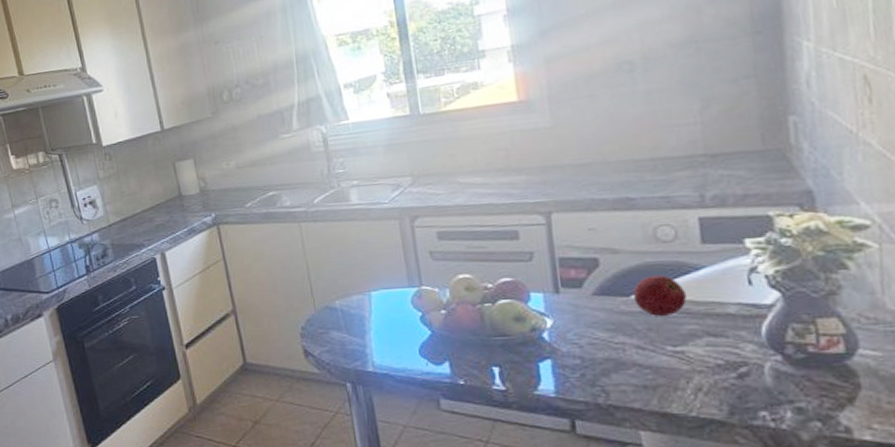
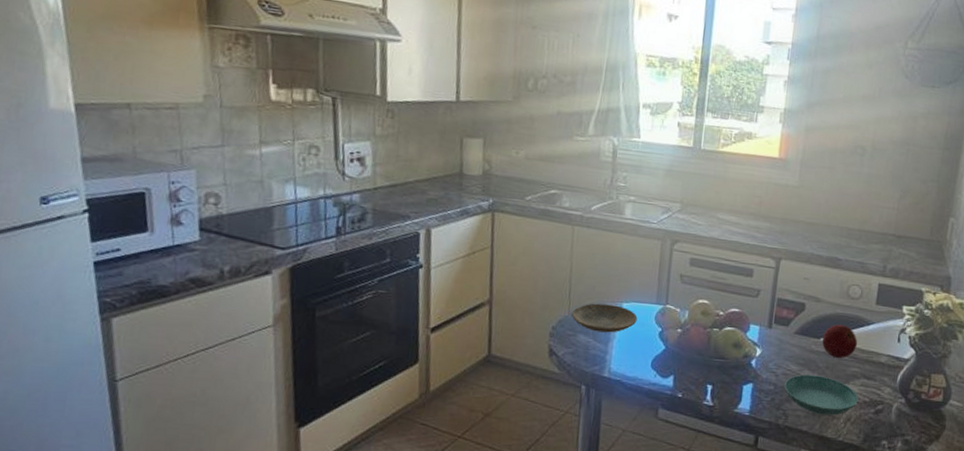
plate: none [319,295,392,326] -> present [572,303,638,333]
saucer: none [594,340,707,387] -> present [784,374,858,416]

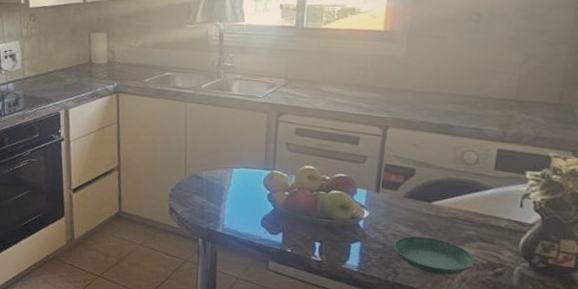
plate: present [572,303,638,333] -> none [188,169,247,195]
apple: present [821,324,858,358] -> none [433,189,474,222]

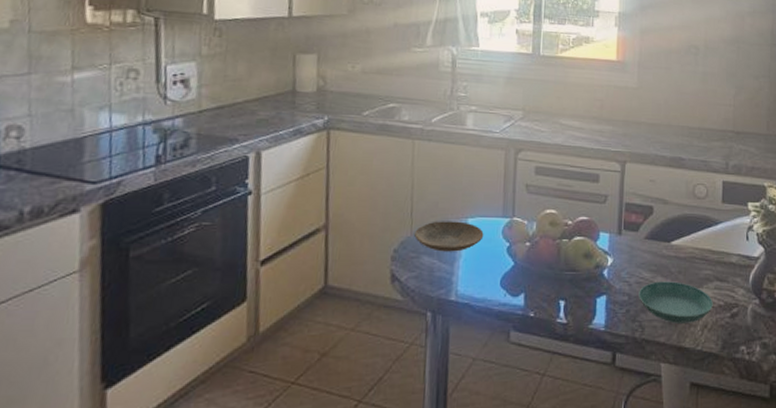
plate: none [188,169,247,195] -> present [414,221,484,252]

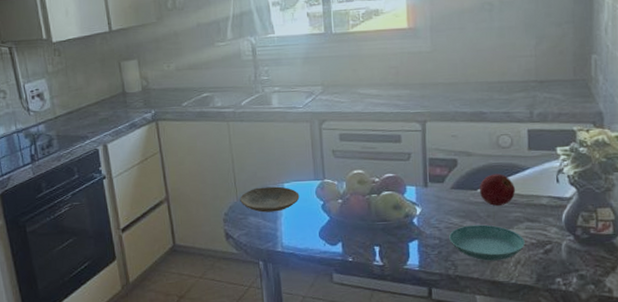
apple: none [672,226,708,261] -> present [479,173,516,206]

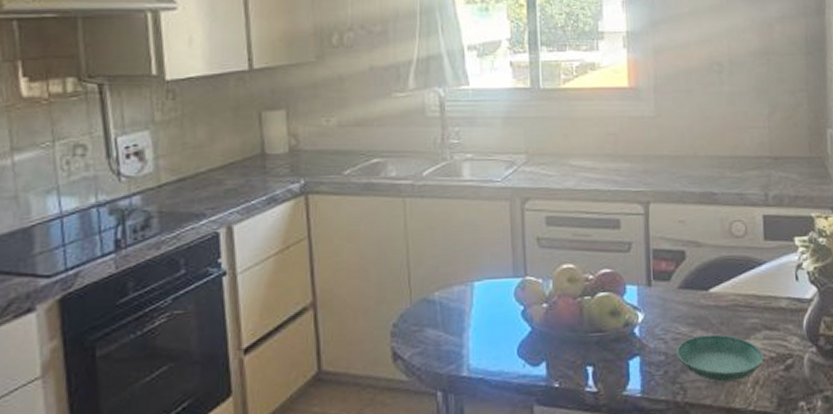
plate: present [240,186,300,213] -> none [415,286,494,322]
apple: present [479,173,516,206] -> none [710,269,752,310]

